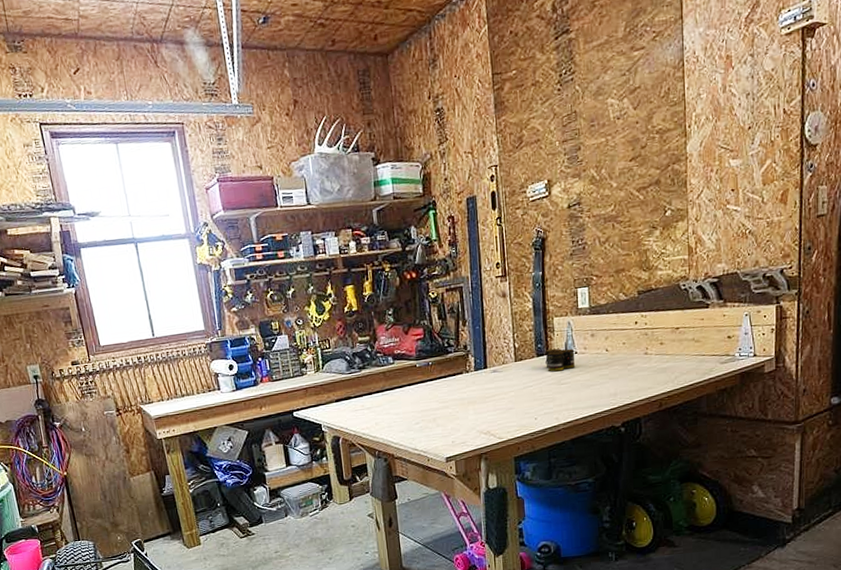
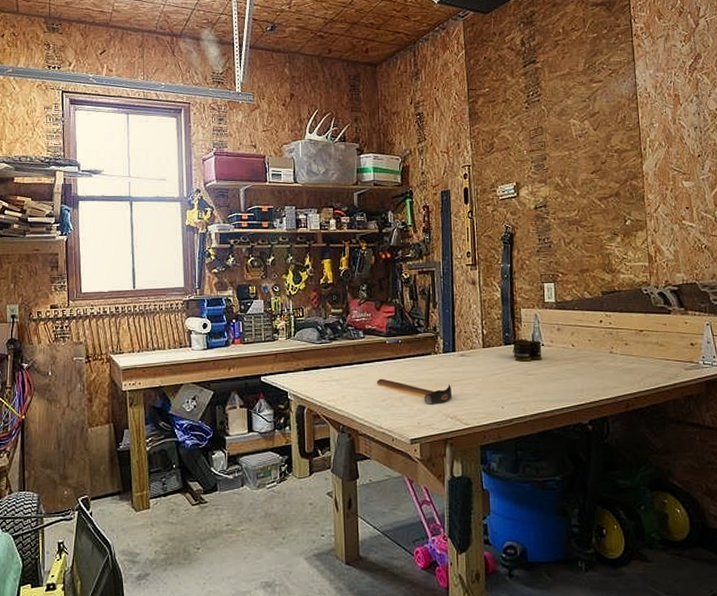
claw hammer: none [409,401,486,423] -> present [376,378,453,405]

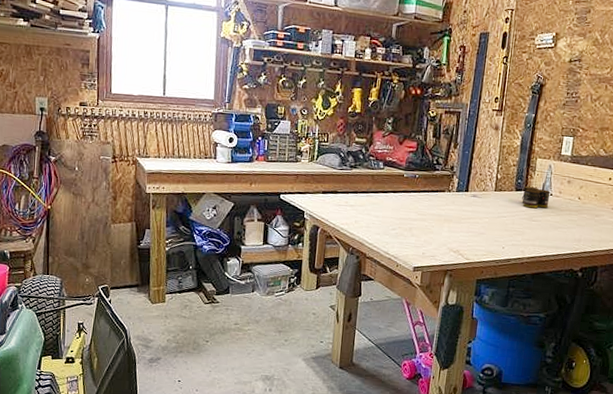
claw hammer: present [376,378,453,405] -> none [389,208,459,238]

